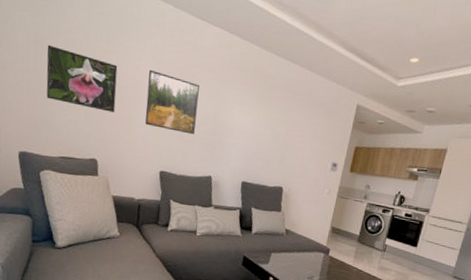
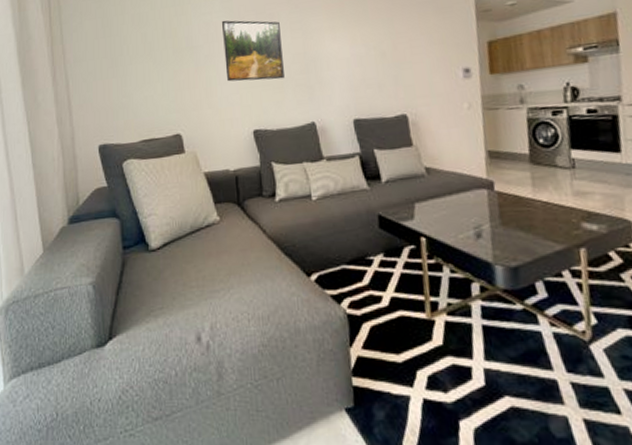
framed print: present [46,44,118,113] -> none [115,25,192,81]

